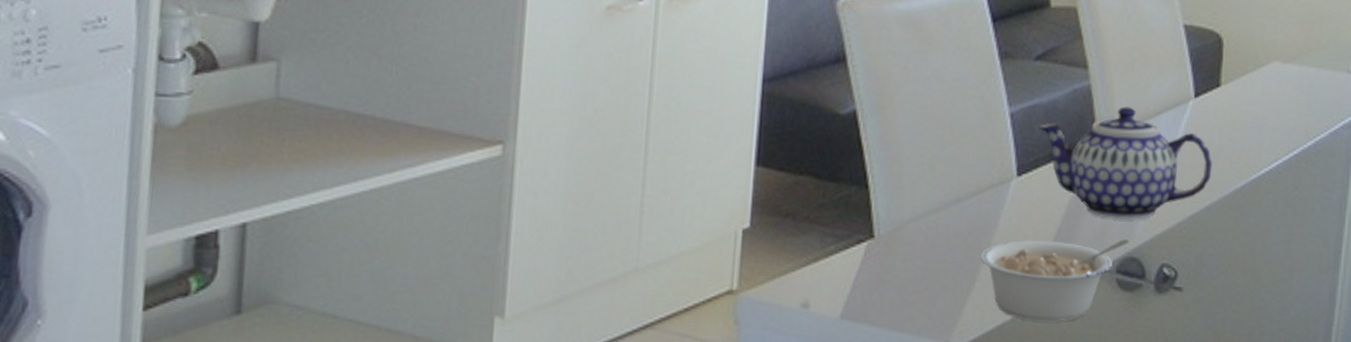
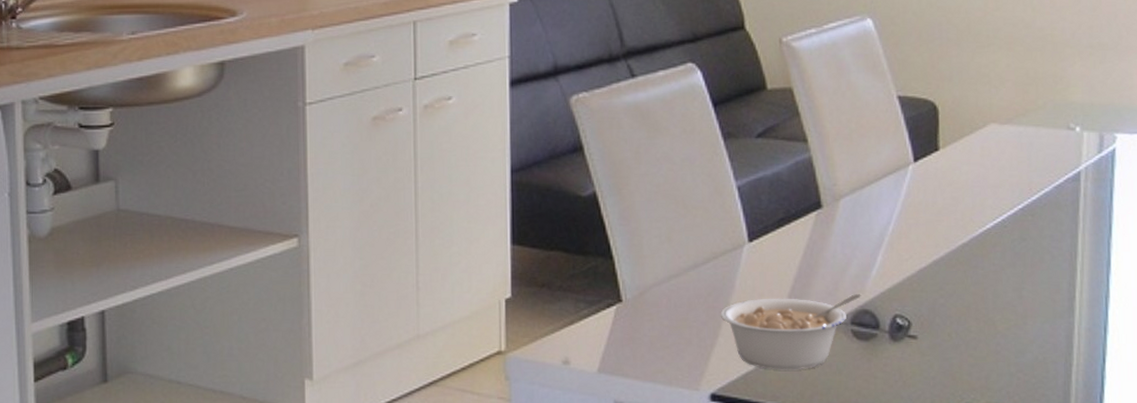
teapot: present [1037,106,1213,220] -> none [764,174,937,277]

